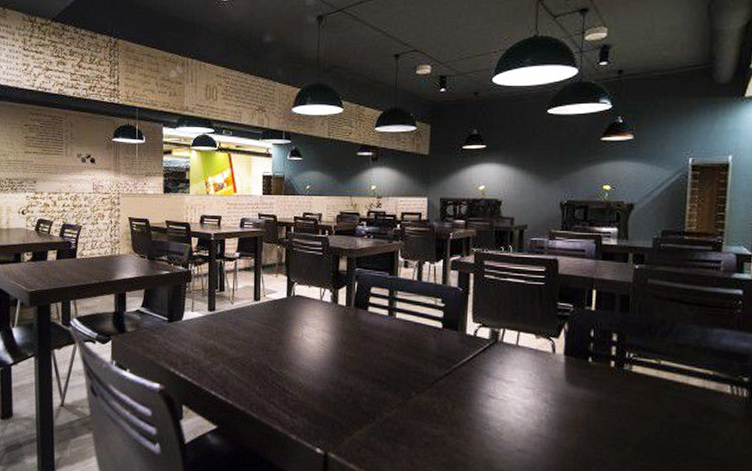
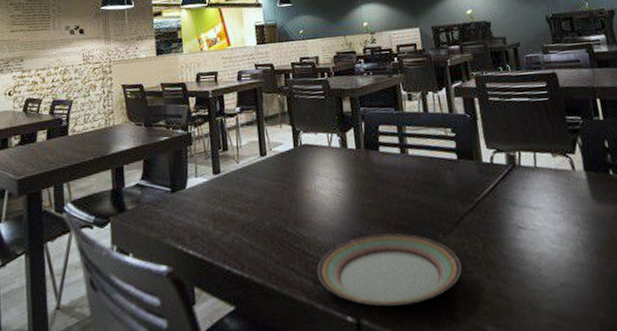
plate: none [294,384,428,446] -> present [317,233,462,306]

